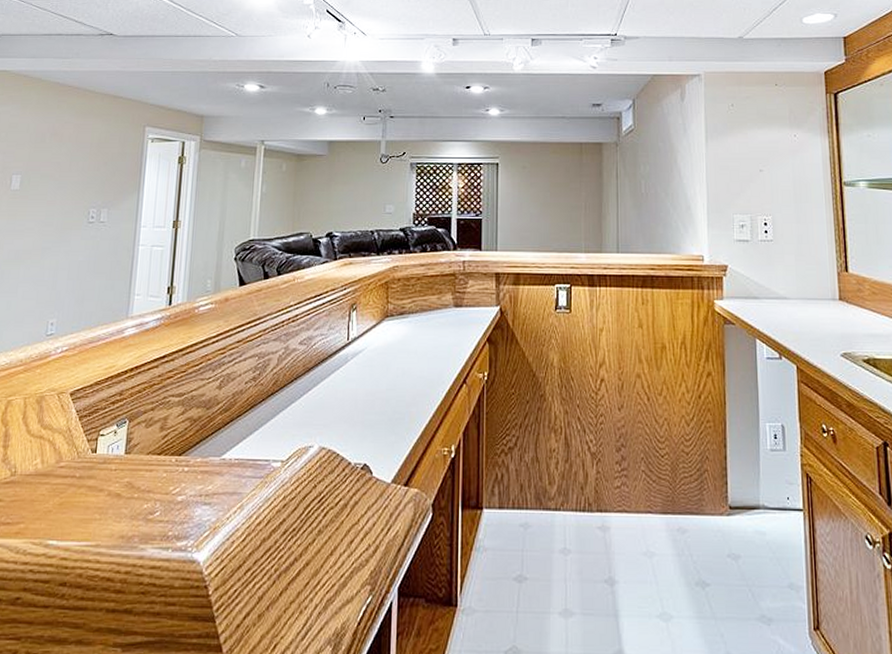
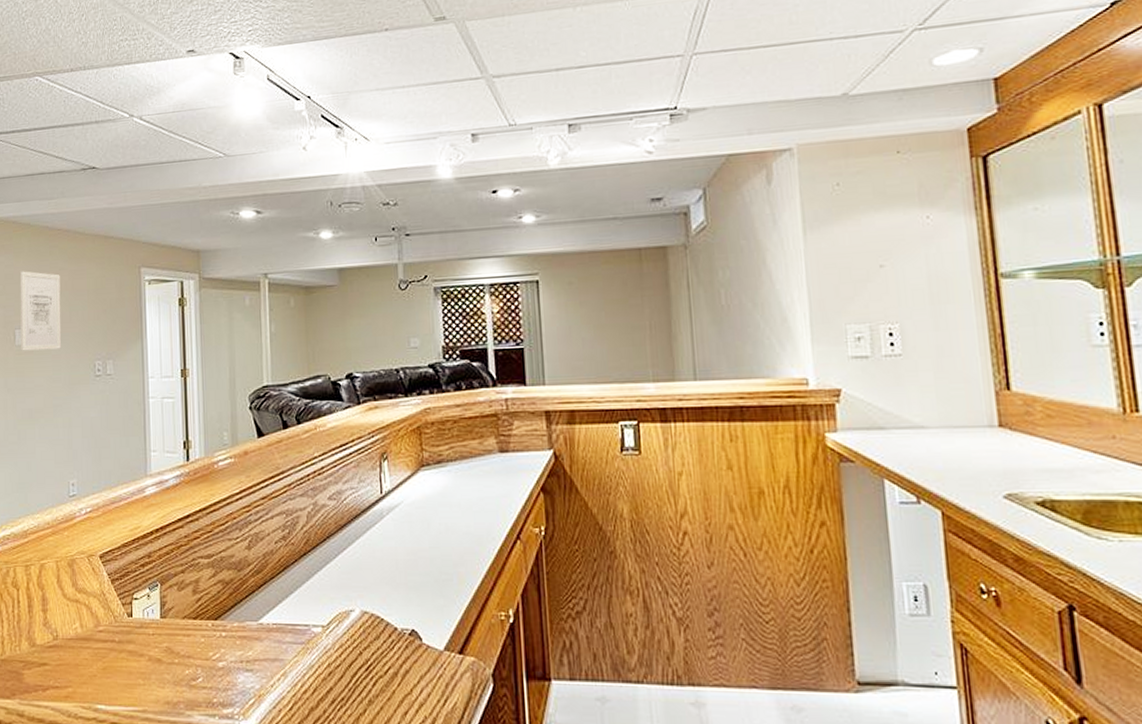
wall art: none [16,121,65,196] -> present [19,271,61,351]

